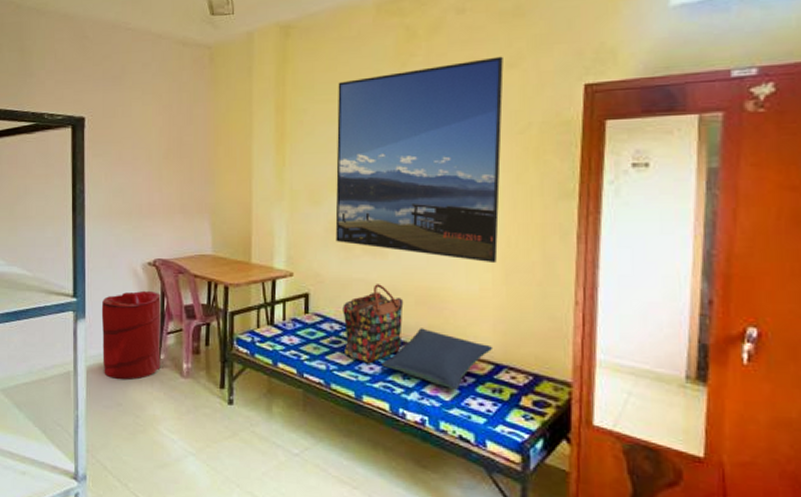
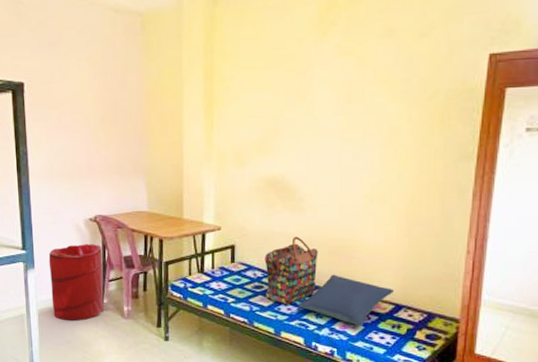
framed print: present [335,56,504,264] -> none [259,26,417,218]

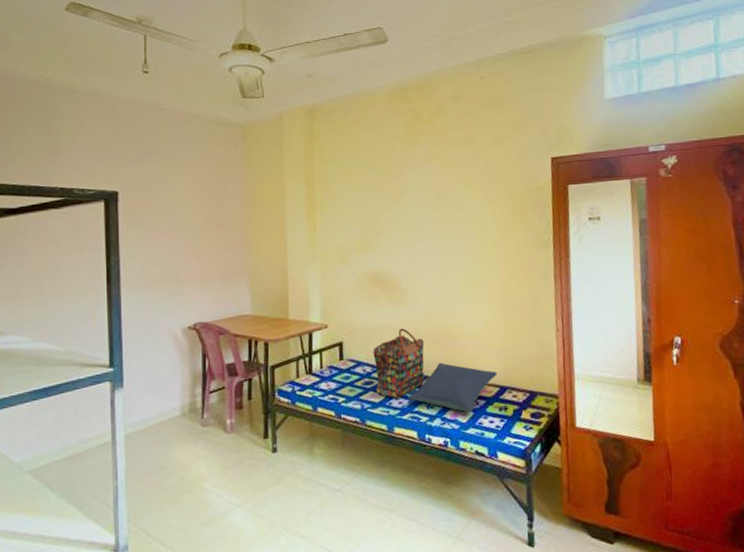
laundry hamper: present [48,243,104,322] -> none [140,353,204,444]

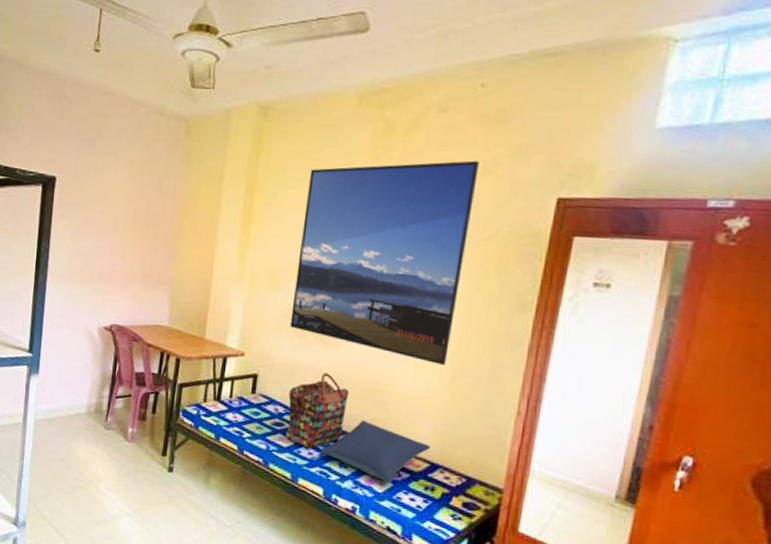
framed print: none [359,136,496,303] -> present [290,160,479,366]

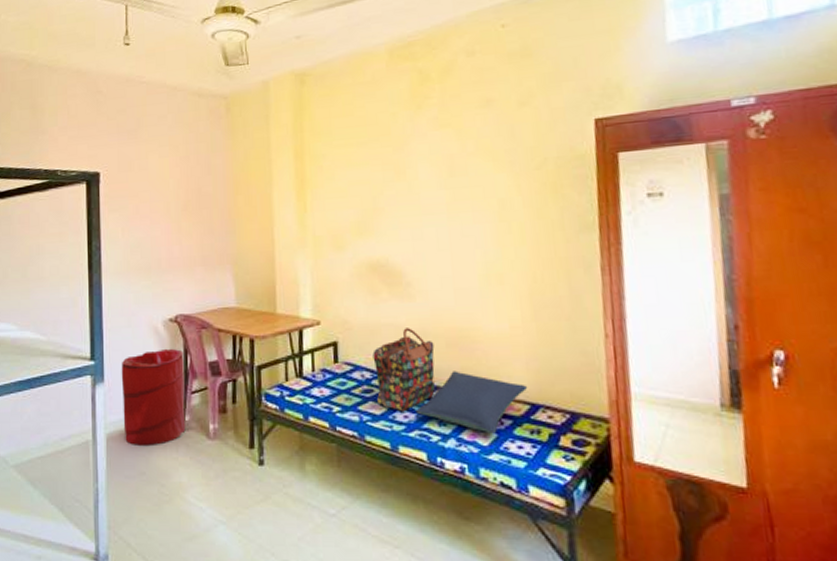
laundry hamper: none [51,353,114,438] -> present [121,348,186,447]
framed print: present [290,160,479,366] -> none [355,95,525,300]

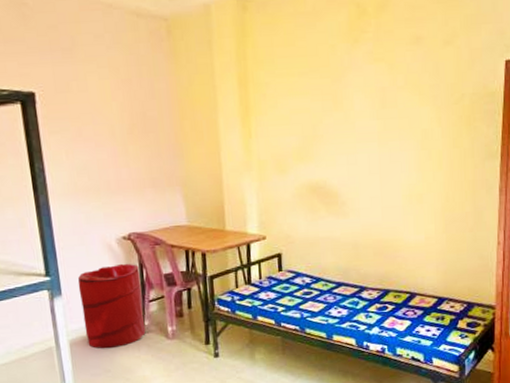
backpack: present [373,328,435,412] -> none [312,240,364,309]
pillow: present [416,371,528,434] -> none [347,274,437,322]

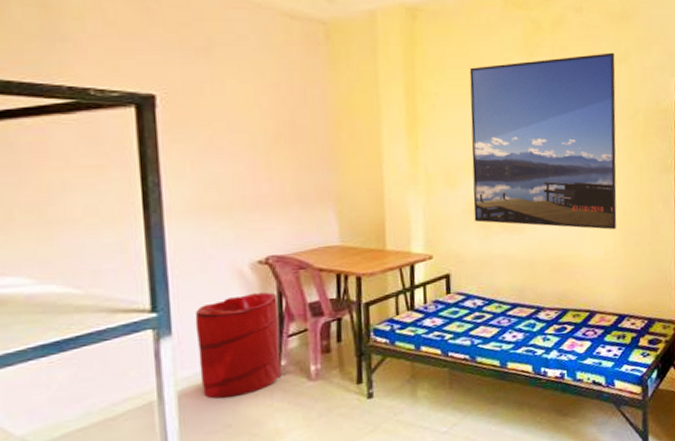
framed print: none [296,34,441,216] -> present [469,52,617,230]

